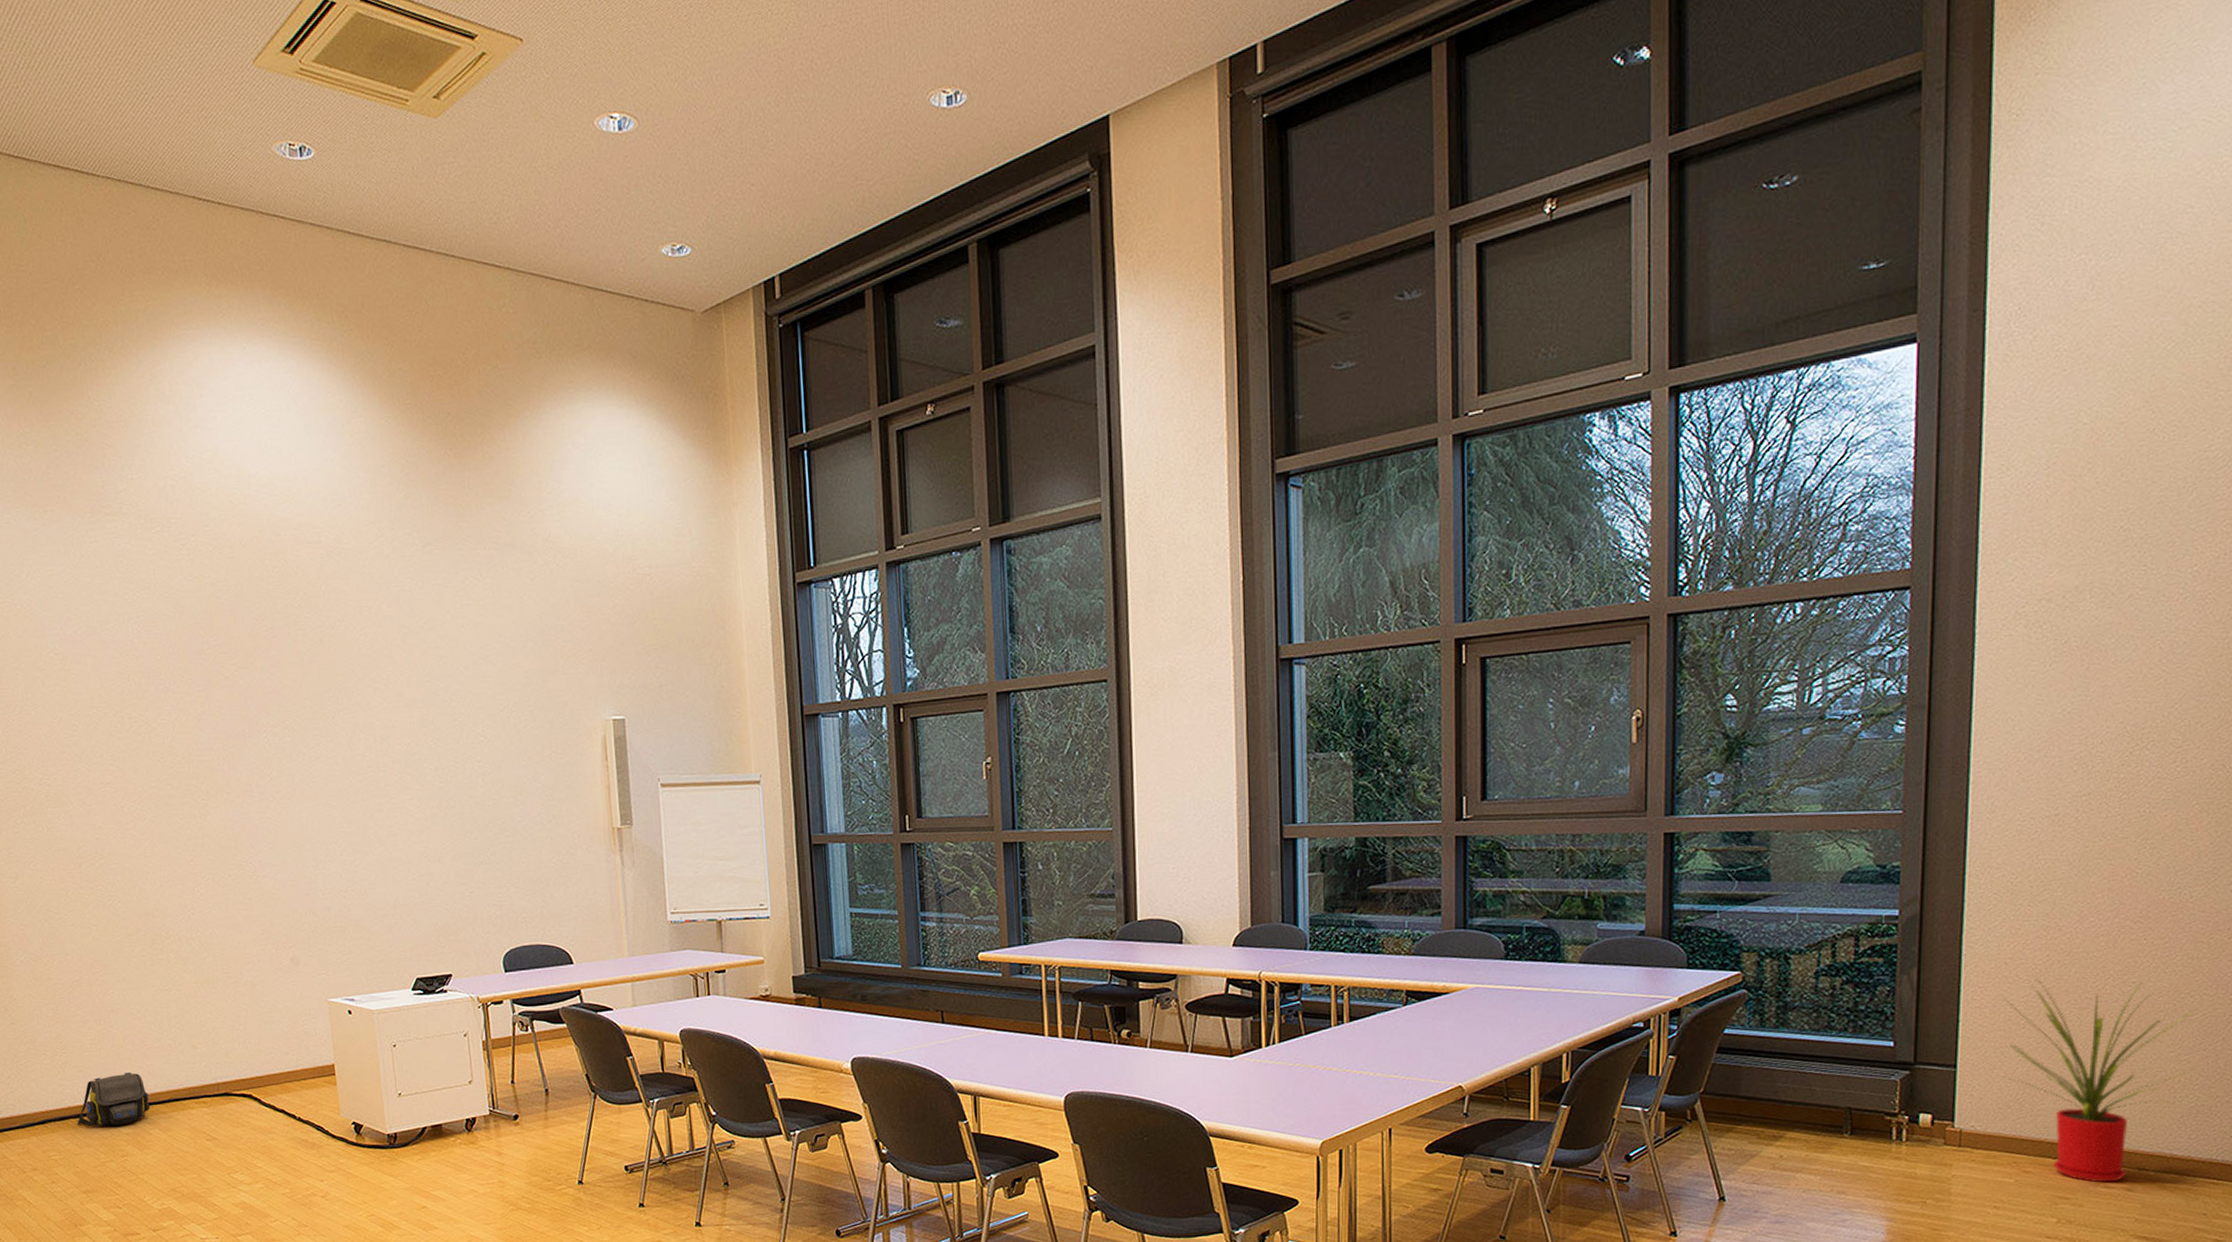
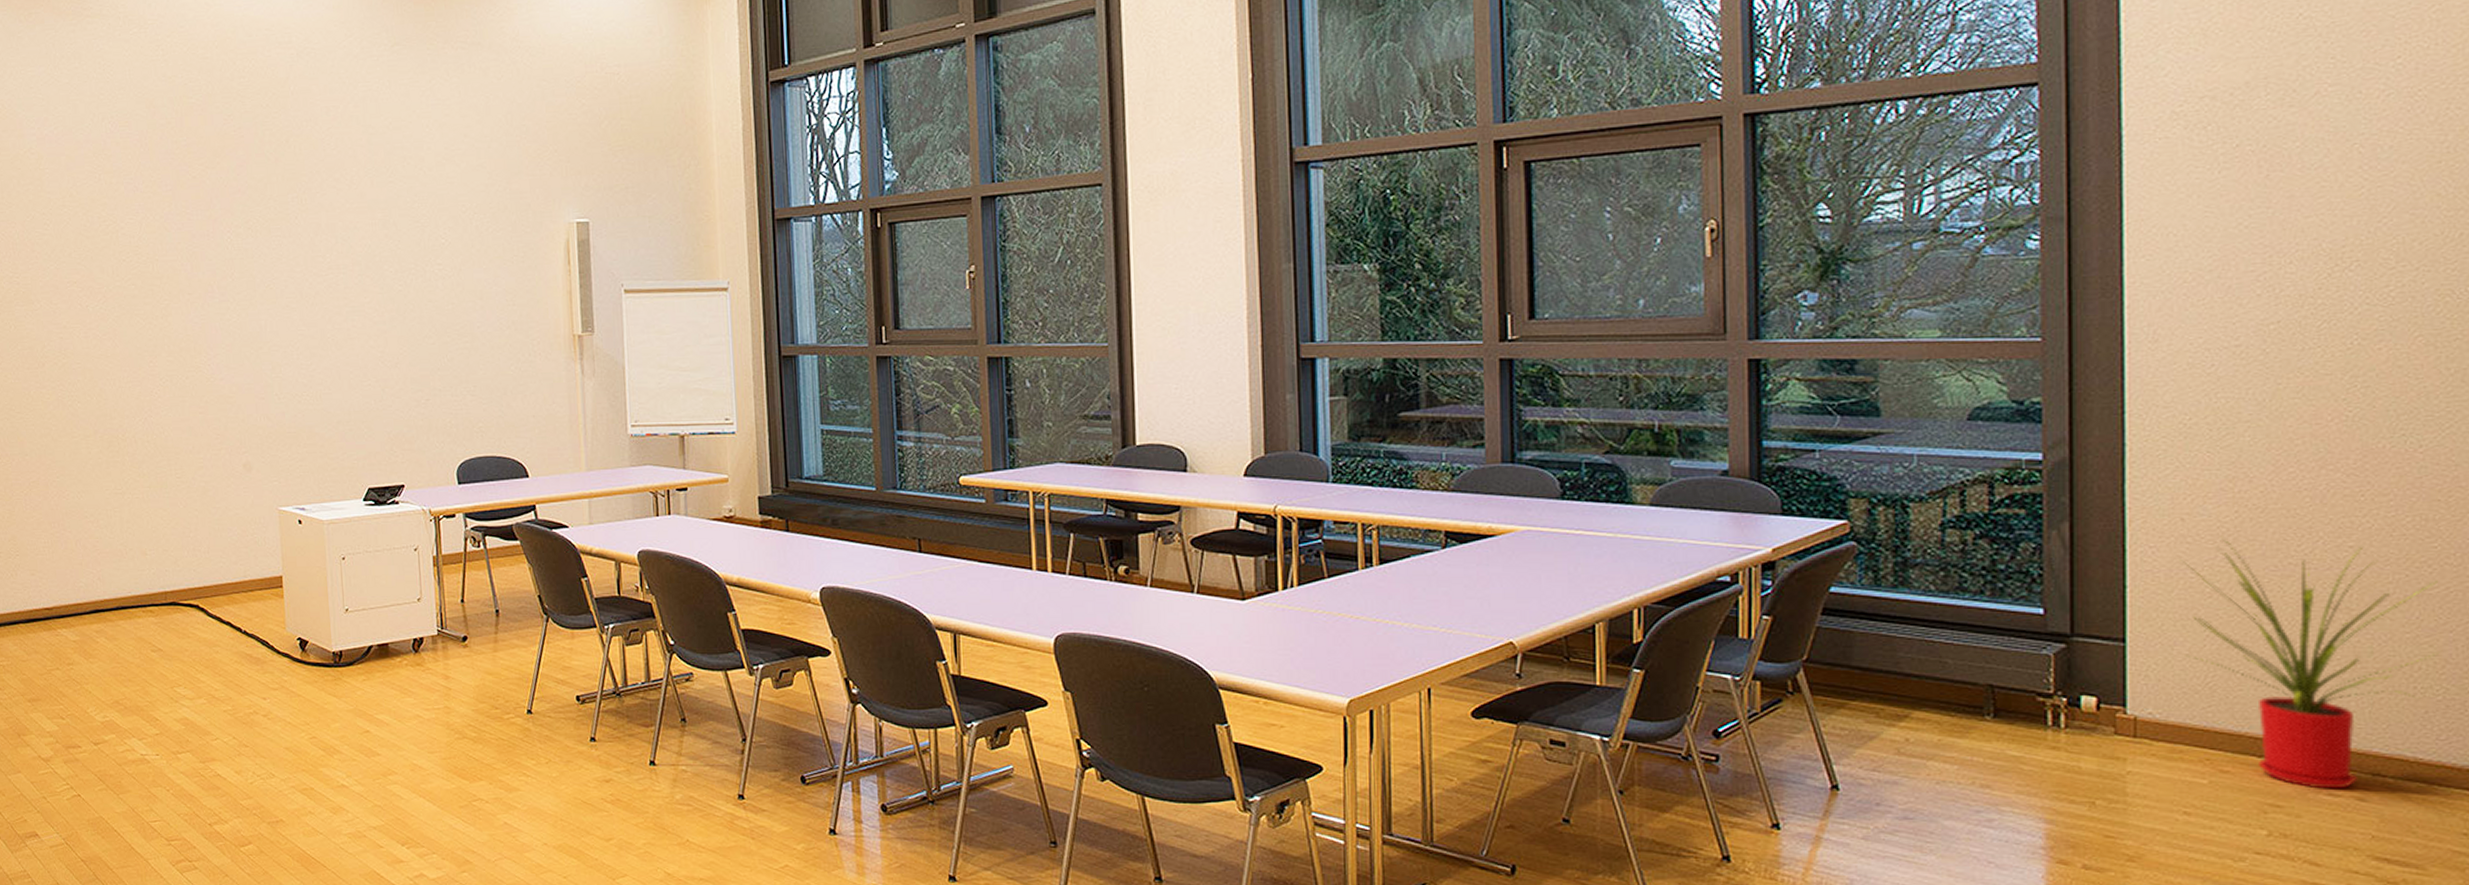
shoulder bag: present [76,1072,150,1127] -> none [25,578,98,633]

